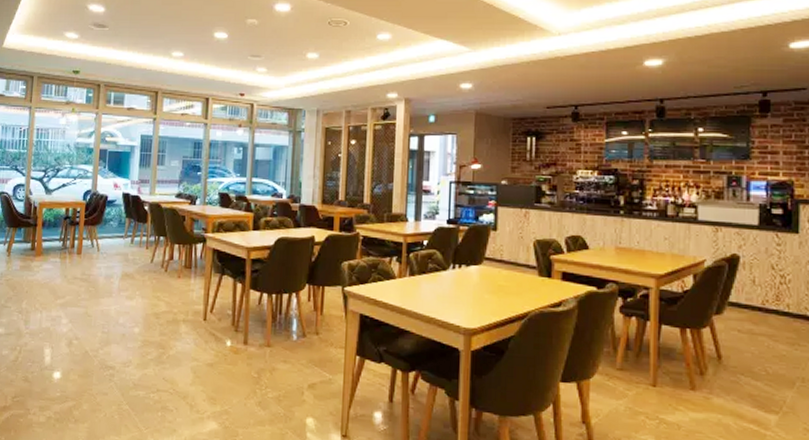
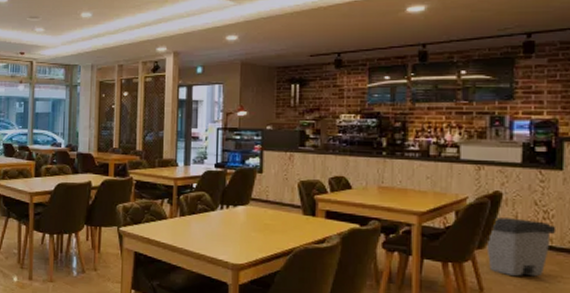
trash can: none [724,281,793,345] -> present [486,217,557,277]

